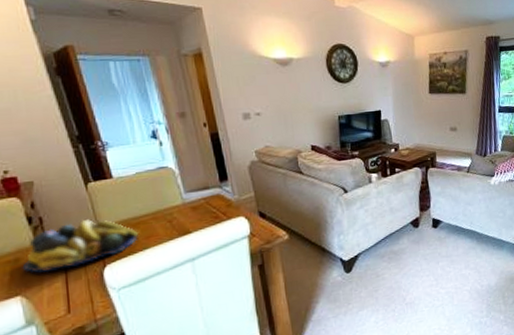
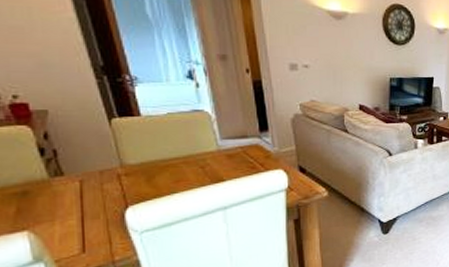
fruit bowl: present [22,220,139,273] -> none [31,157,168,209]

